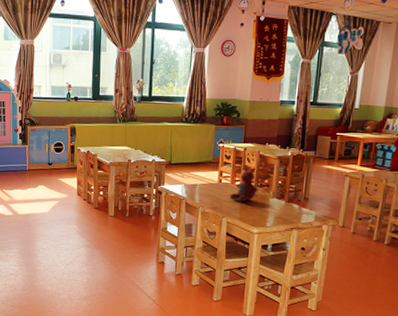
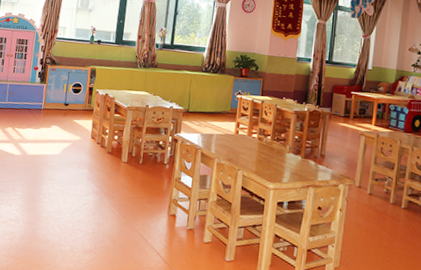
teddy bear: present [229,167,258,202] -> none [245,120,275,156]

